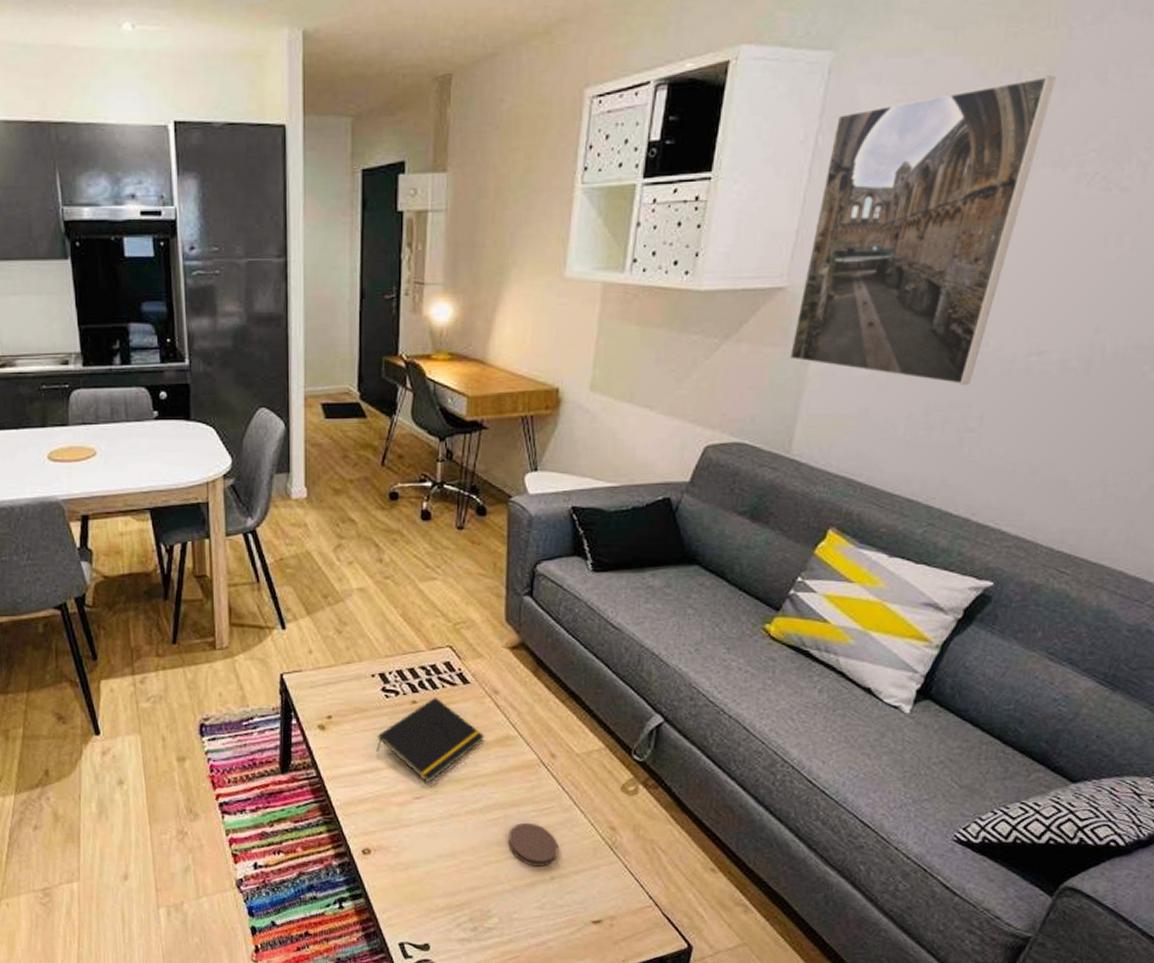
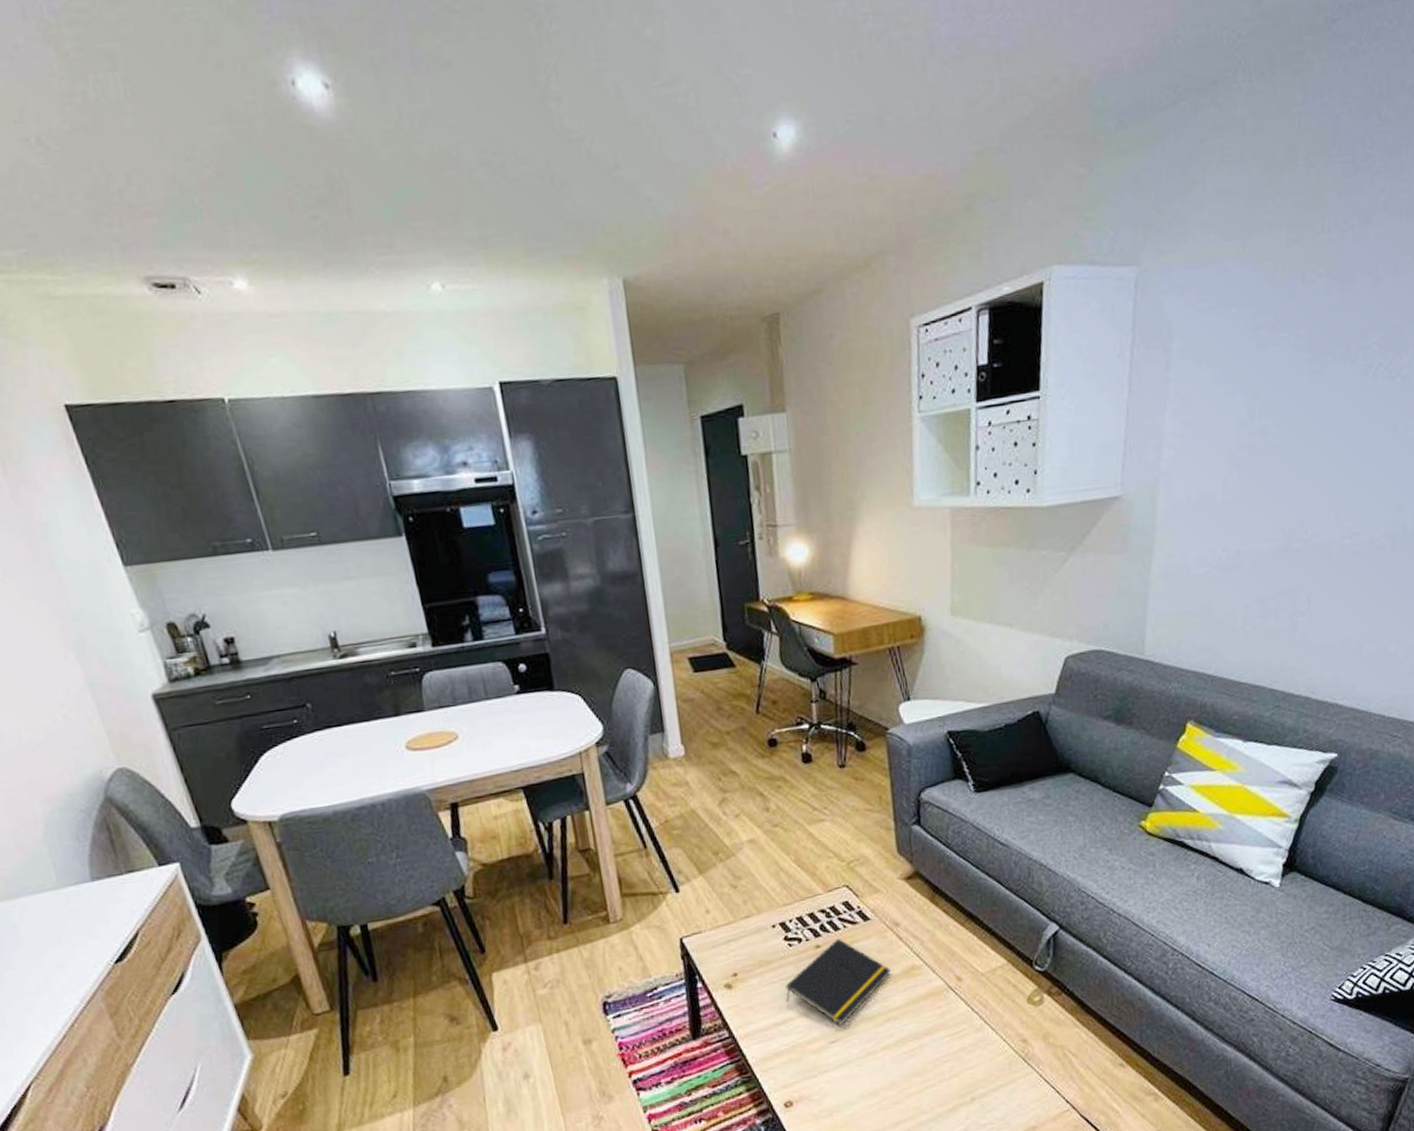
coaster: present [508,822,559,867] -> none [926,1048,975,1091]
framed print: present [789,75,1056,385] -> none [1131,276,1335,573]

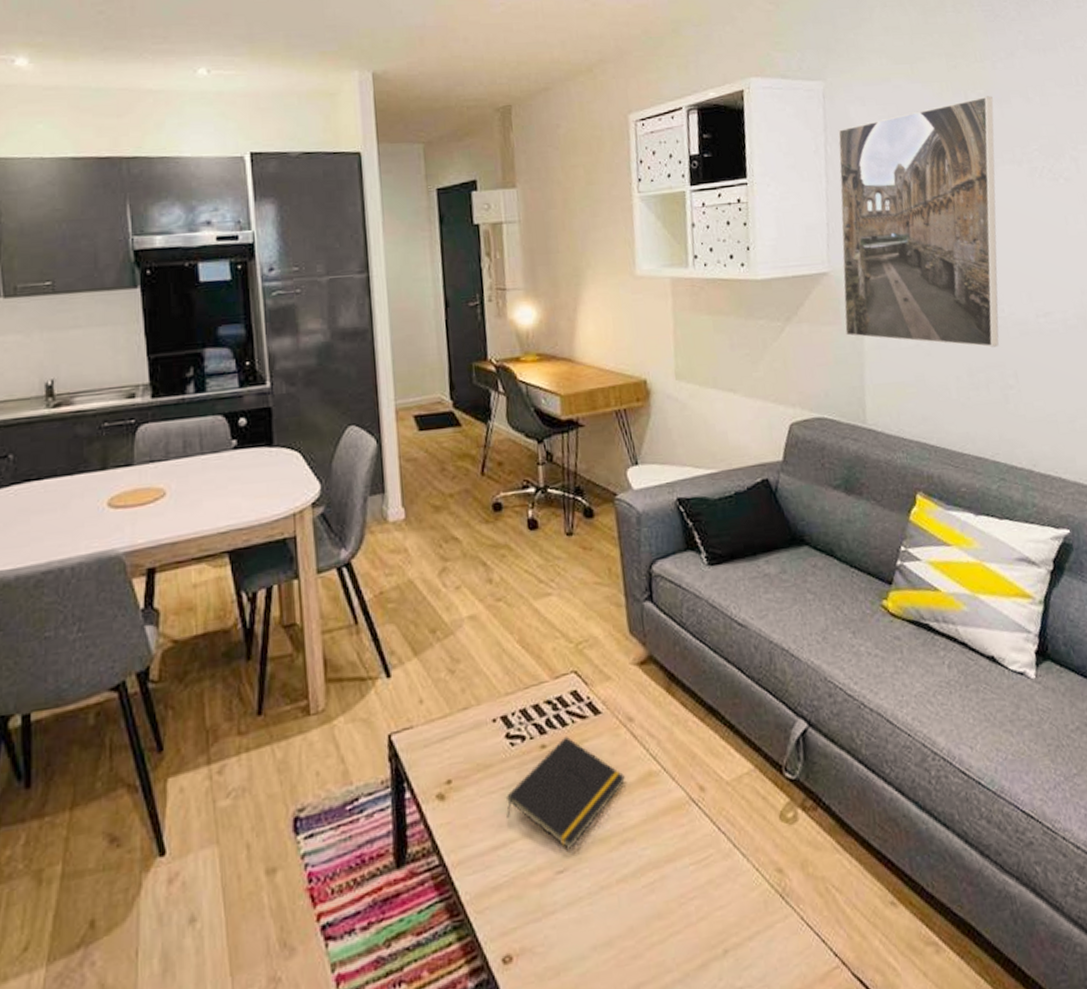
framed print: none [1131,276,1335,573] -> present [838,96,999,348]

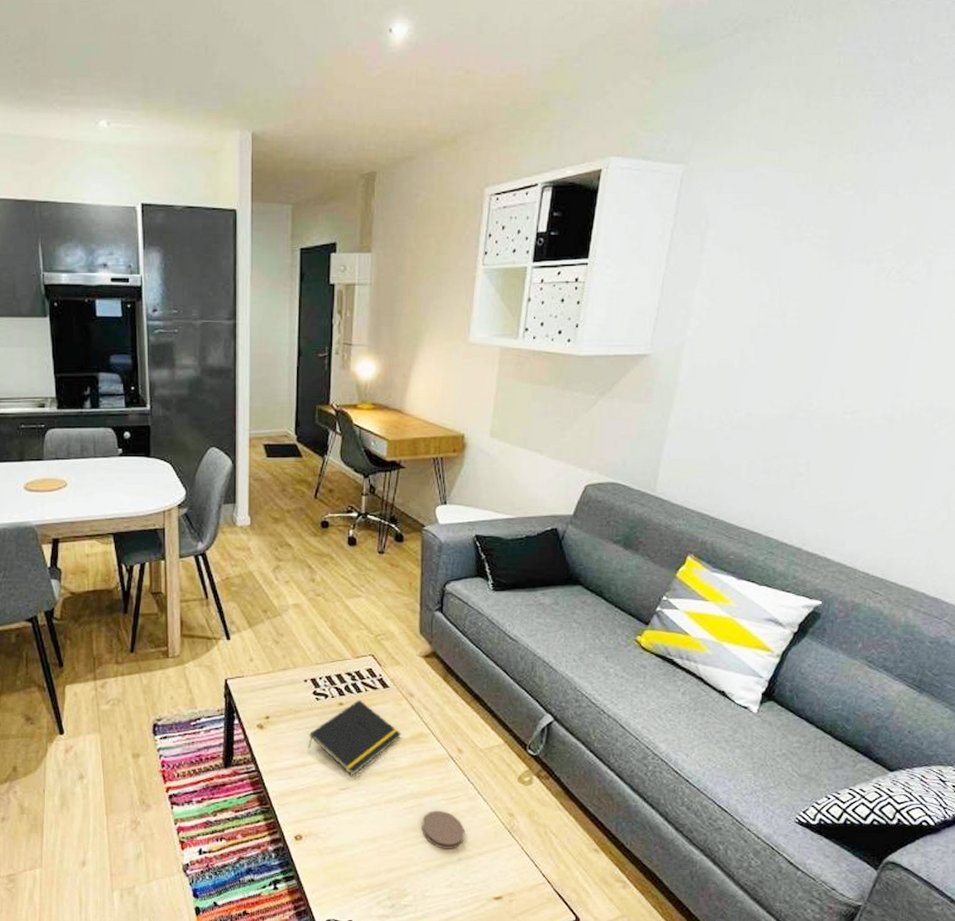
coaster: none [668,880,726,940] -> present [422,810,465,849]
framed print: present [838,96,999,348] -> none [653,190,859,437]

